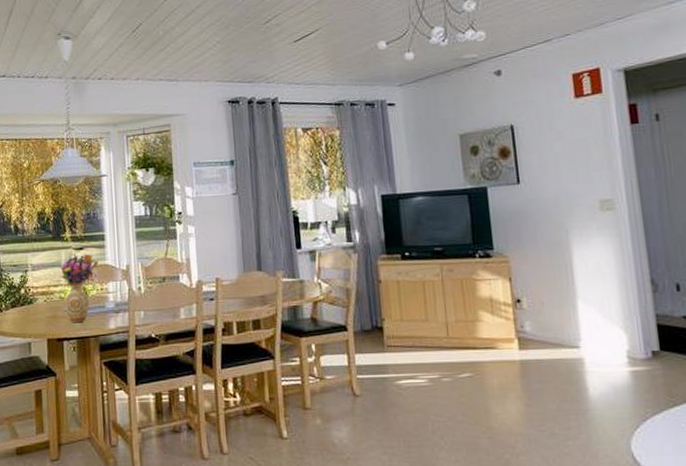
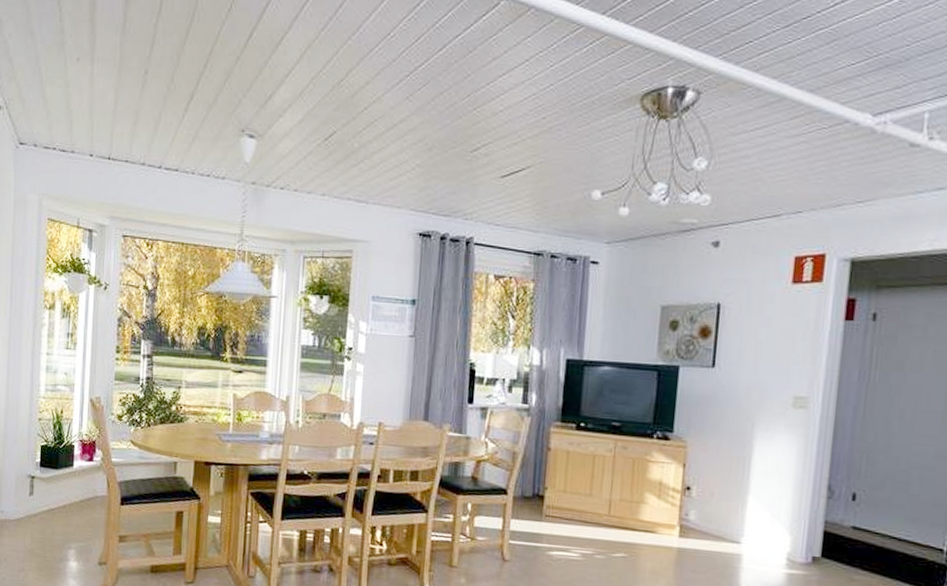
flower arrangement: present [58,251,99,323] -> none [213,373,258,449]

